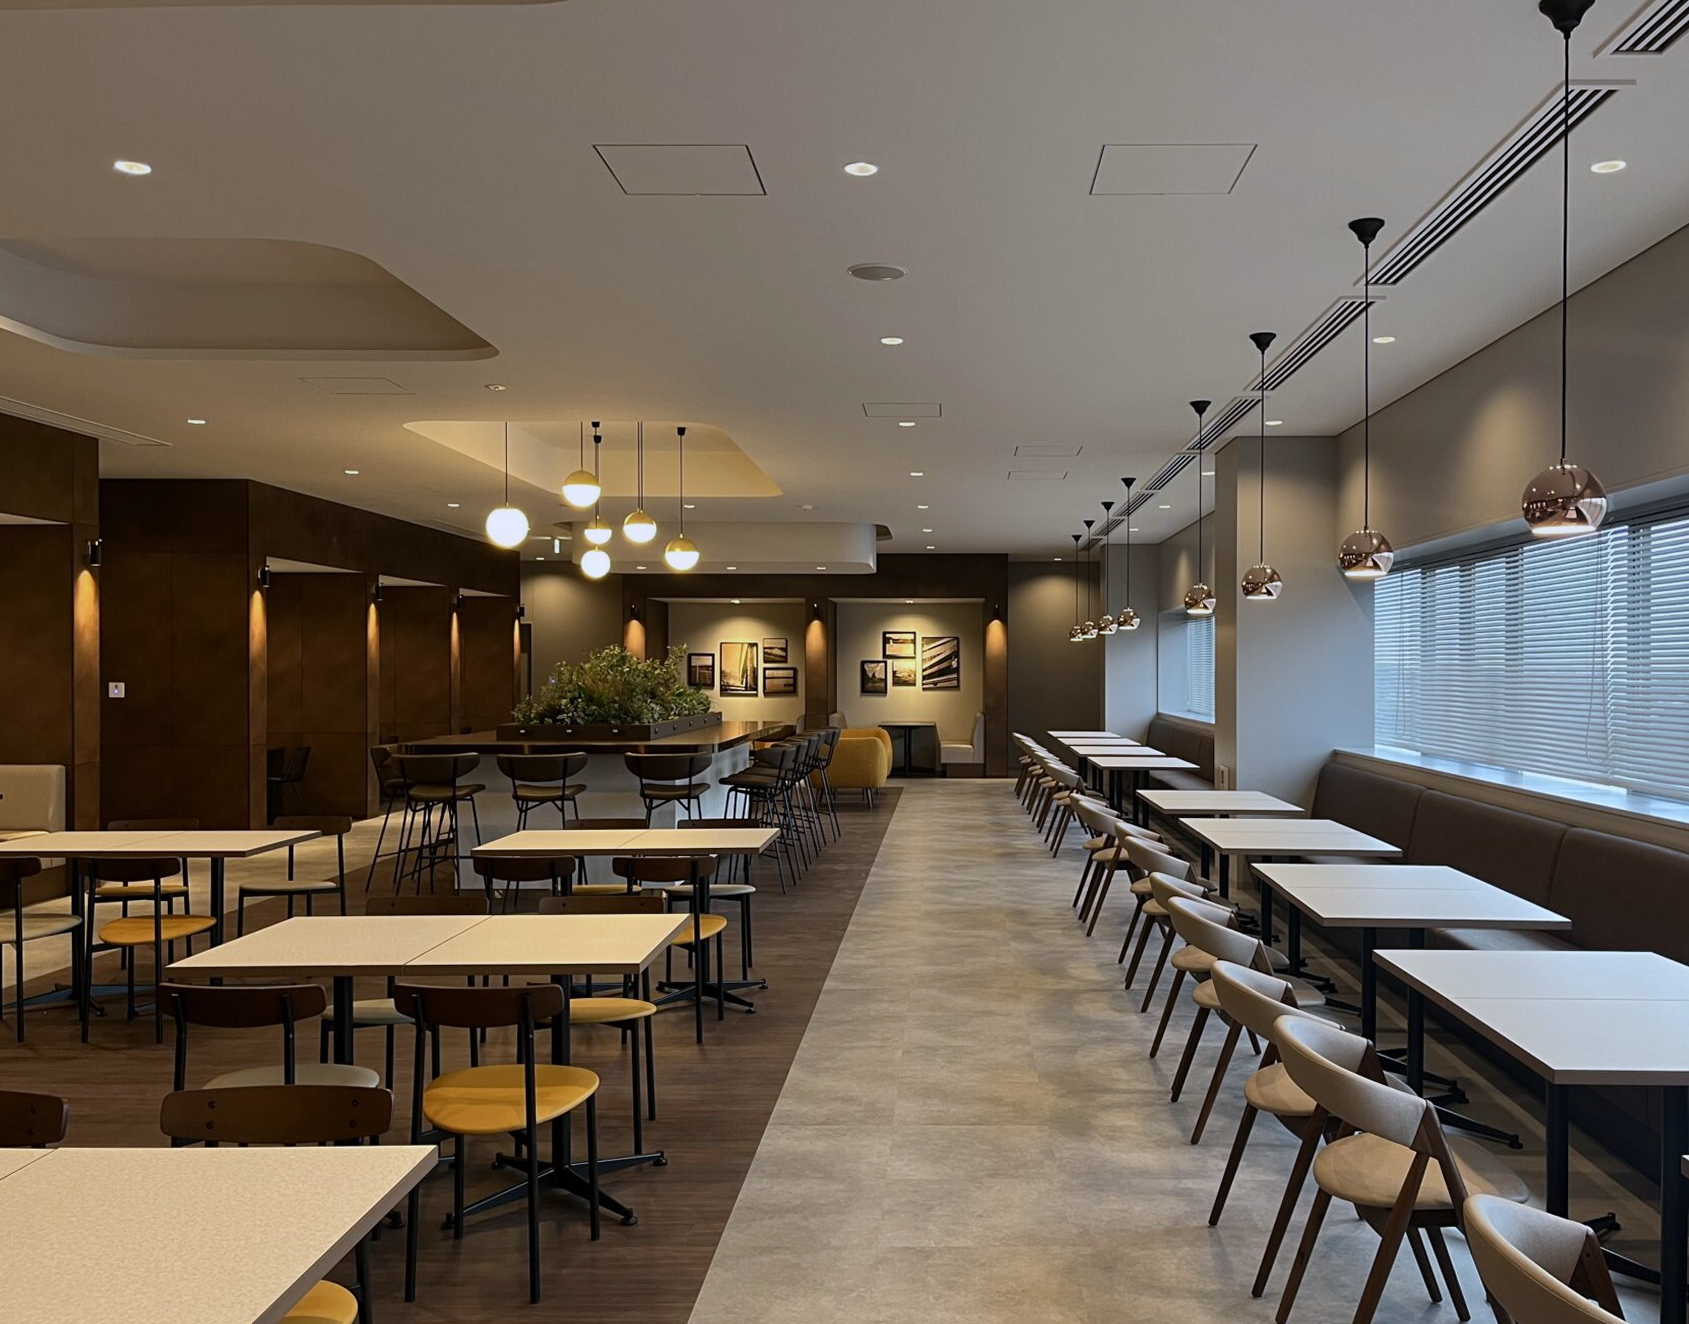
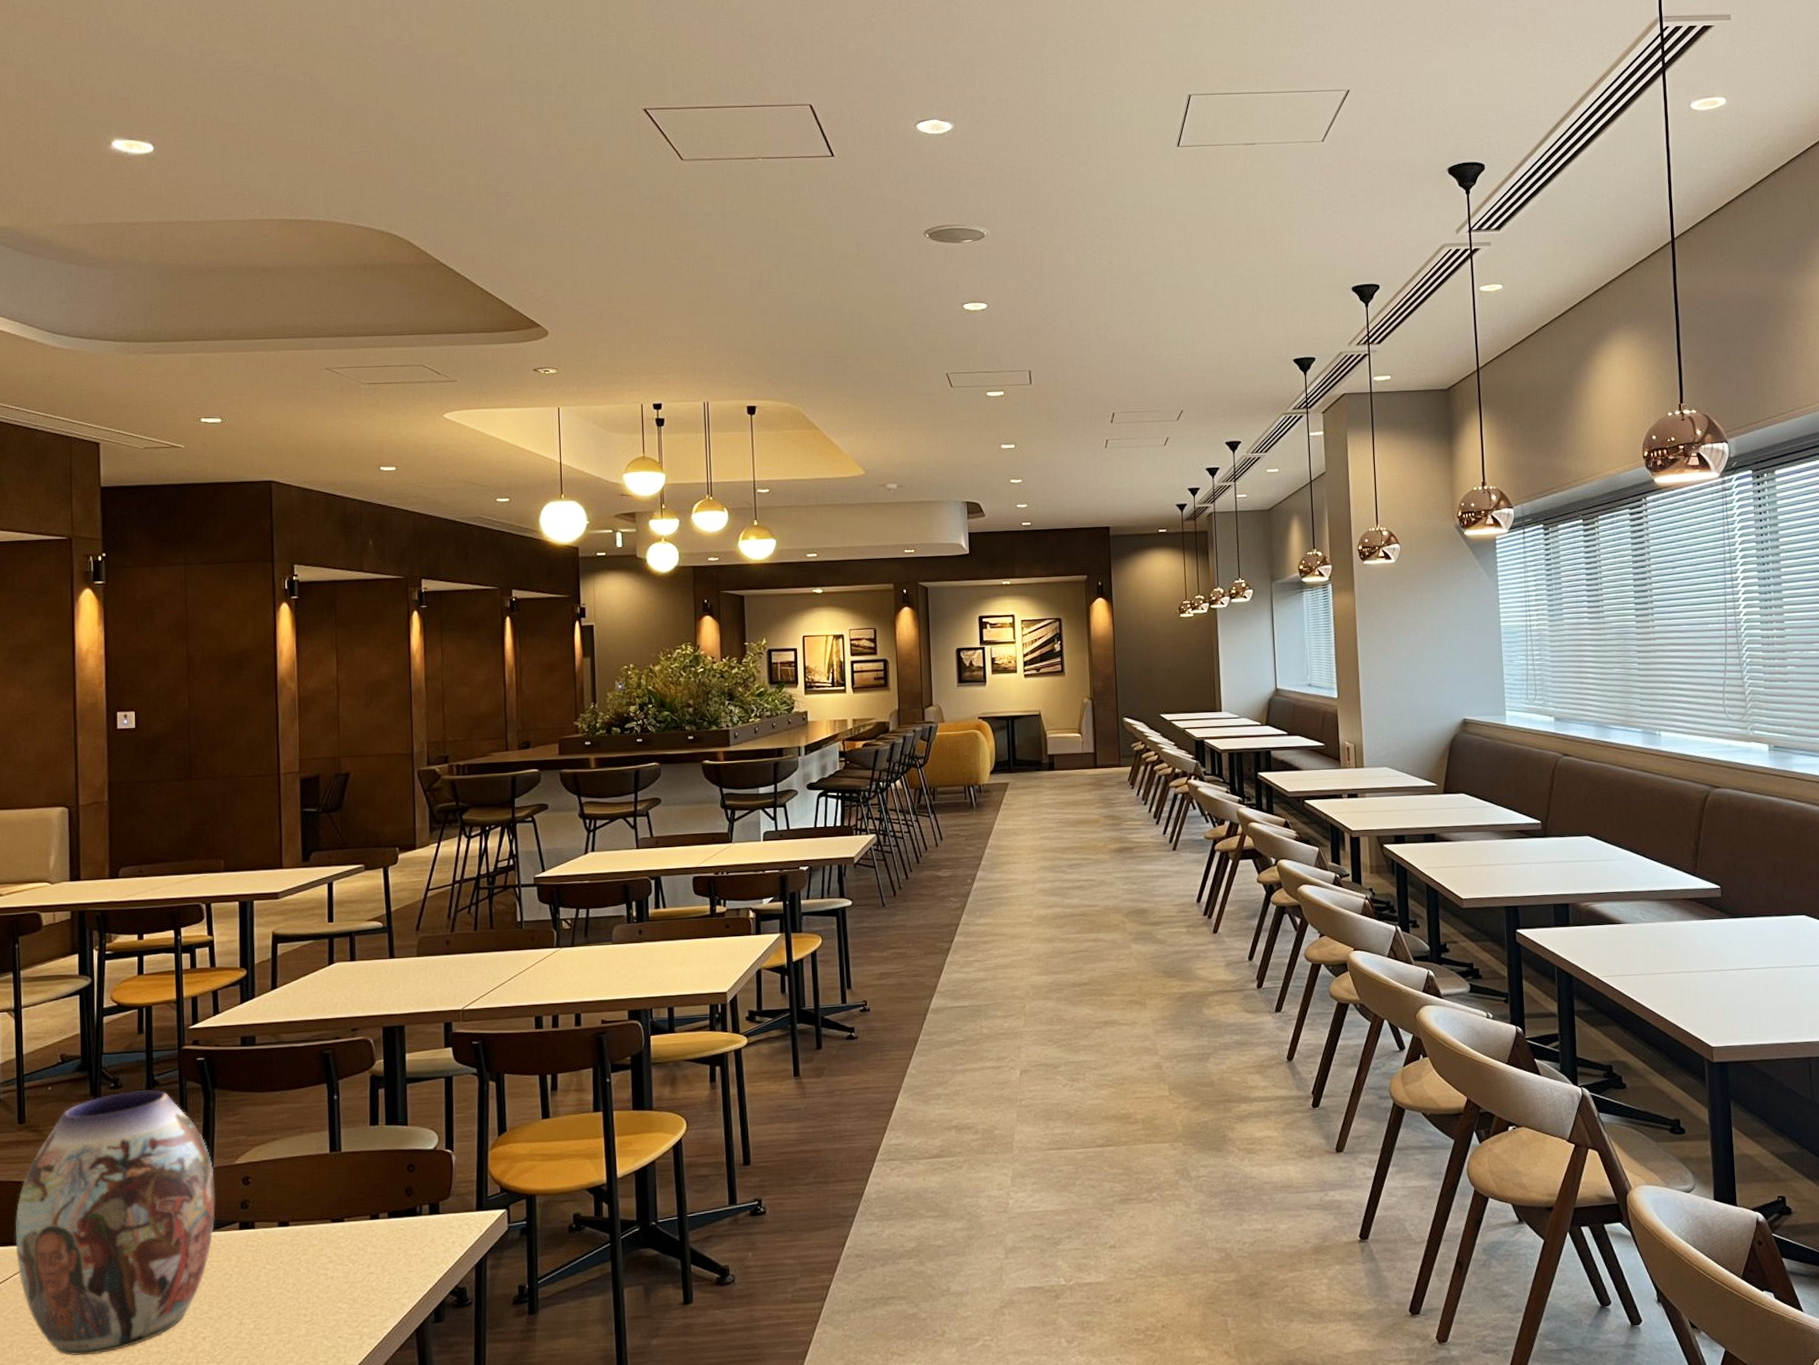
vase: none [13,1020,186,1248] -> present [14,1090,216,1356]

